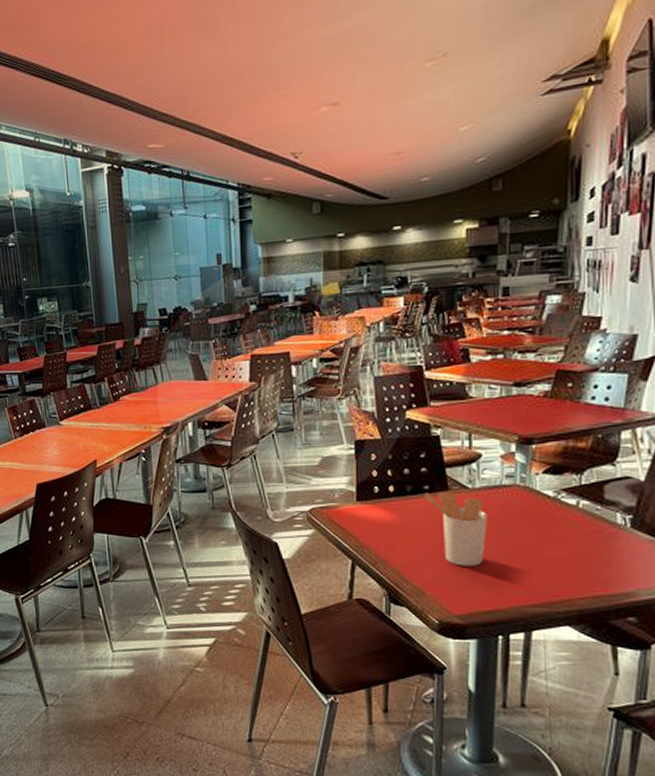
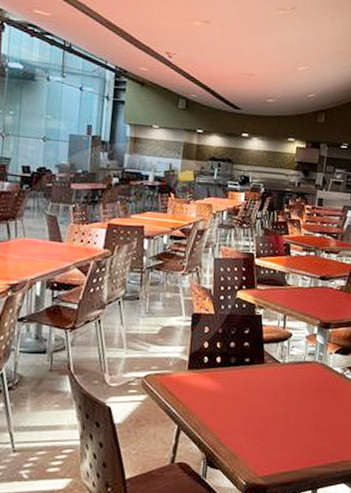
utensil holder: present [425,492,487,566] -> none [245,364,292,432]

